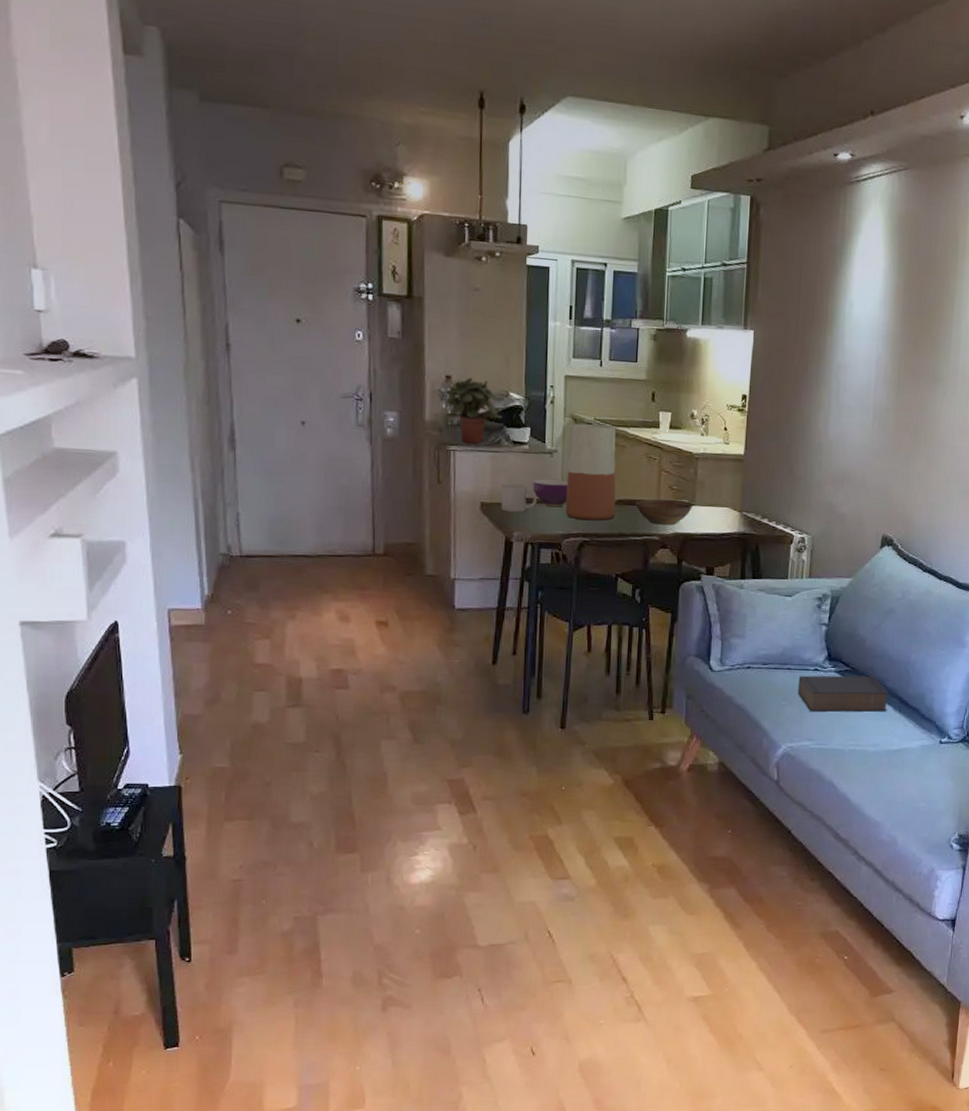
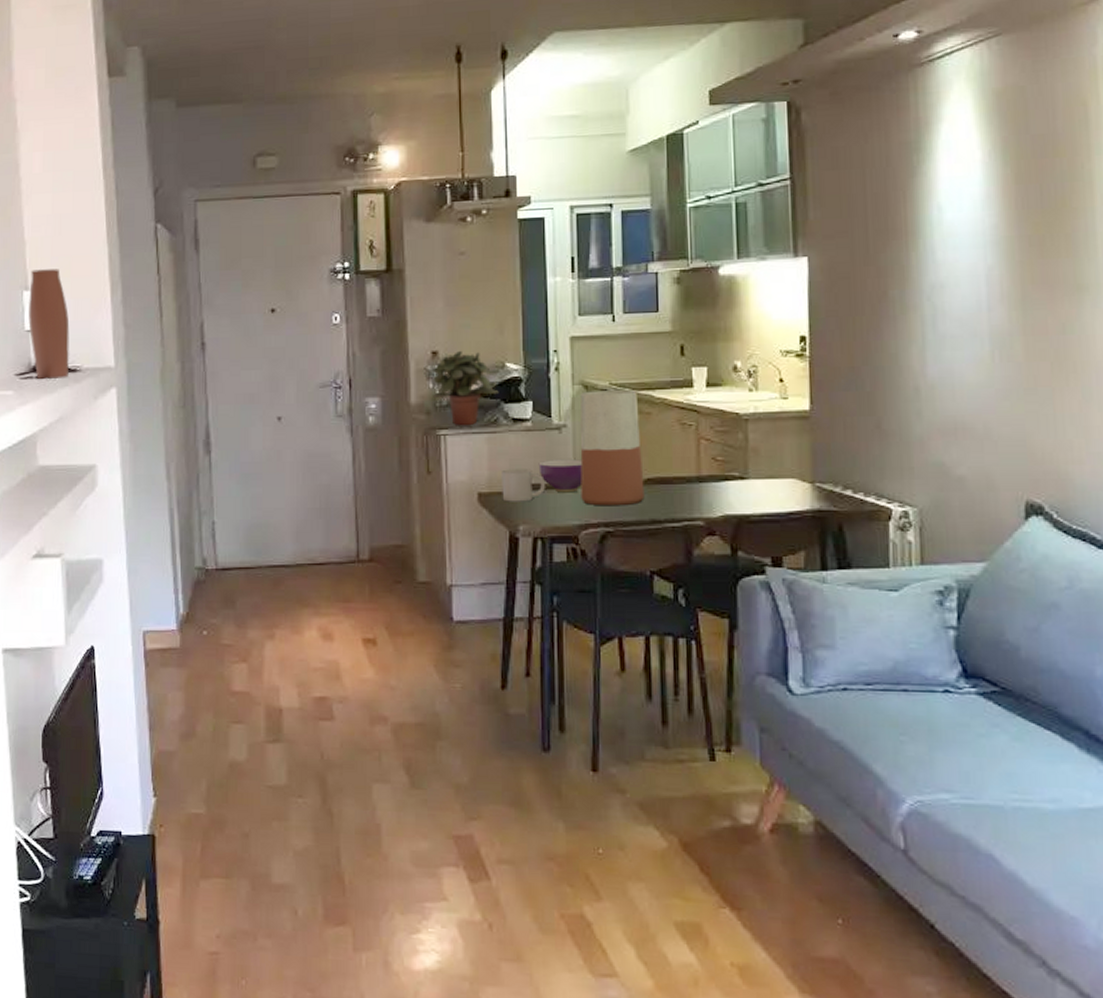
vase: none [38,247,85,364] -> present [28,269,70,380]
bowl: present [636,499,693,525] -> none [670,475,747,506]
book: present [797,675,888,712] -> none [921,698,1067,752]

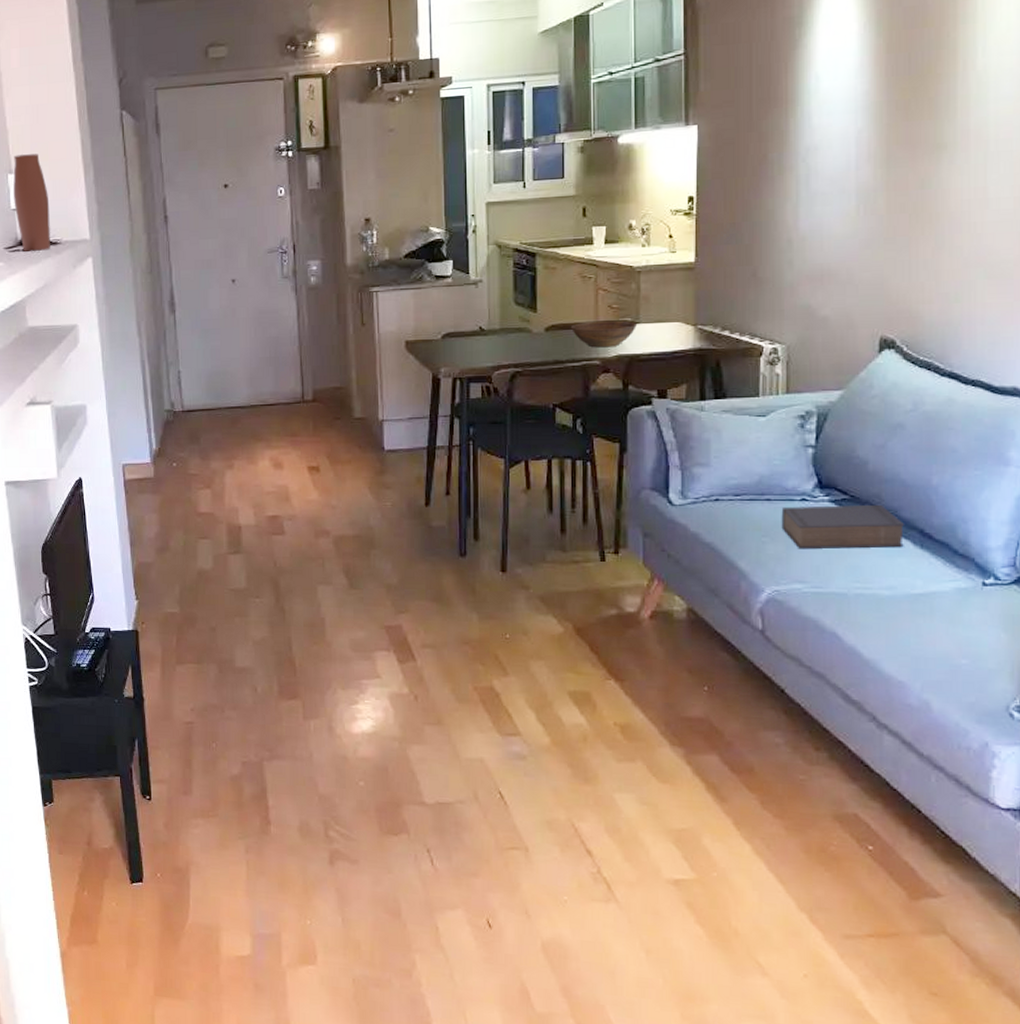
potted plant: present [428,350,502,426] -> none [362,217,426,284]
mug: present [502,469,545,502] -> none [426,319,463,349]
bowl: present [538,459,582,493] -> none [458,310,495,339]
vase: present [580,390,645,506] -> none [494,248,549,350]
bowl: none [670,475,747,506] -> present [571,320,638,348]
book: none [921,698,1067,752] -> present [781,504,904,549]

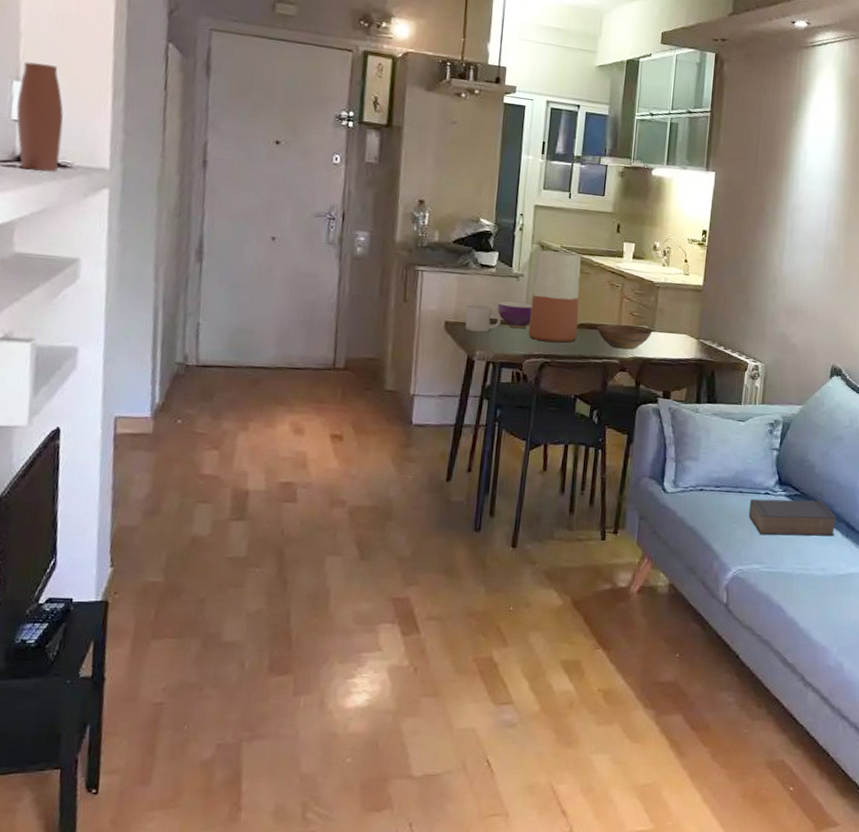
mug: none [426,319,463,349] -> present [464,304,501,333]
bowl: none [458,310,495,339] -> present [497,301,532,329]
vase: none [494,248,549,350] -> present [528,250,581,343]

